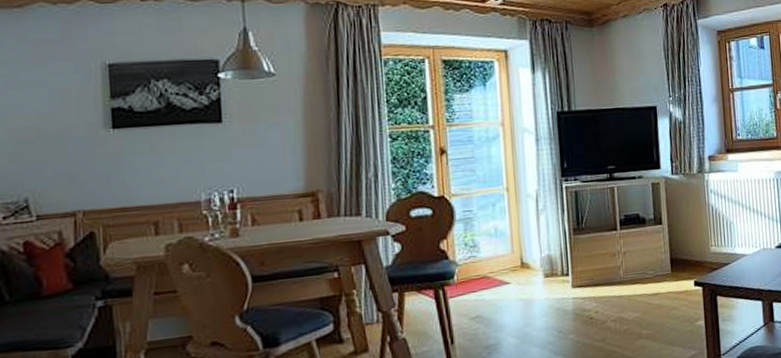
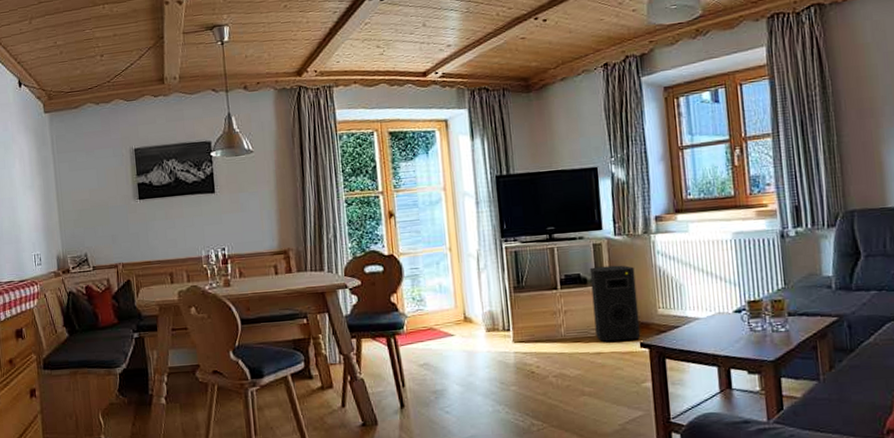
speaker: none [648,204,695,282] -> present [589,265,641,342]

